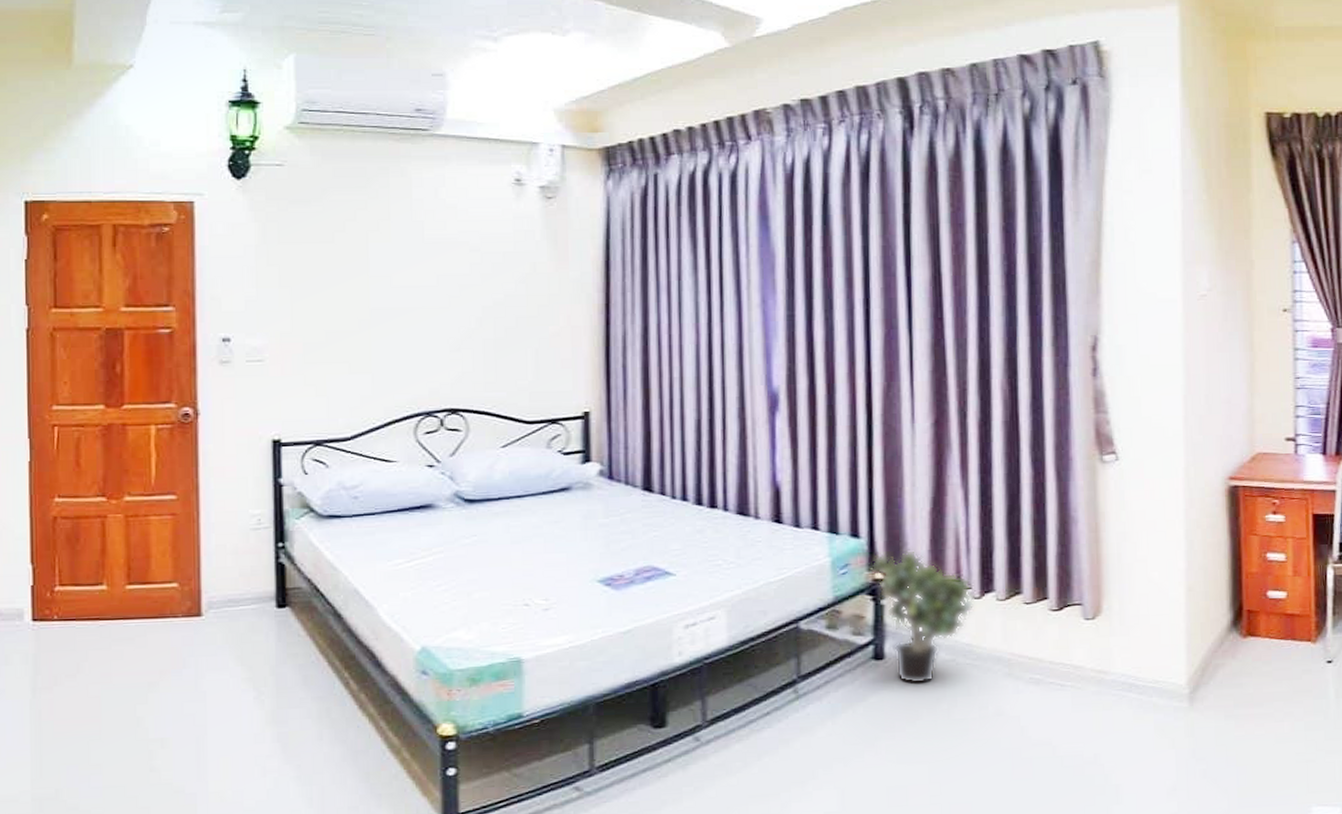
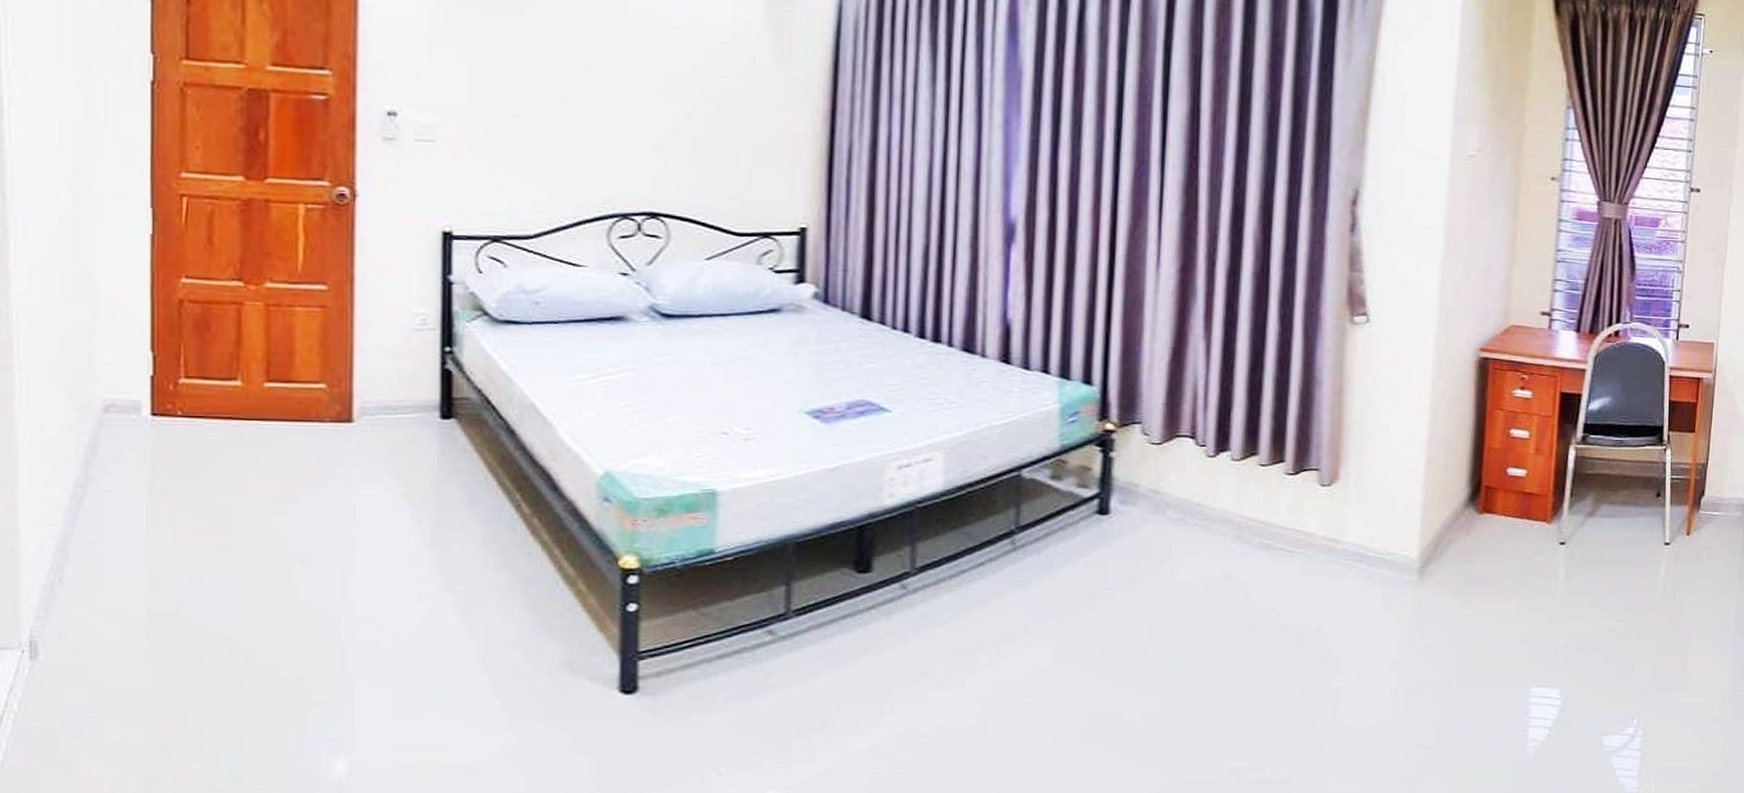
potted plant: present [869,549,975,685] -> none [1099,401,1208,543]

